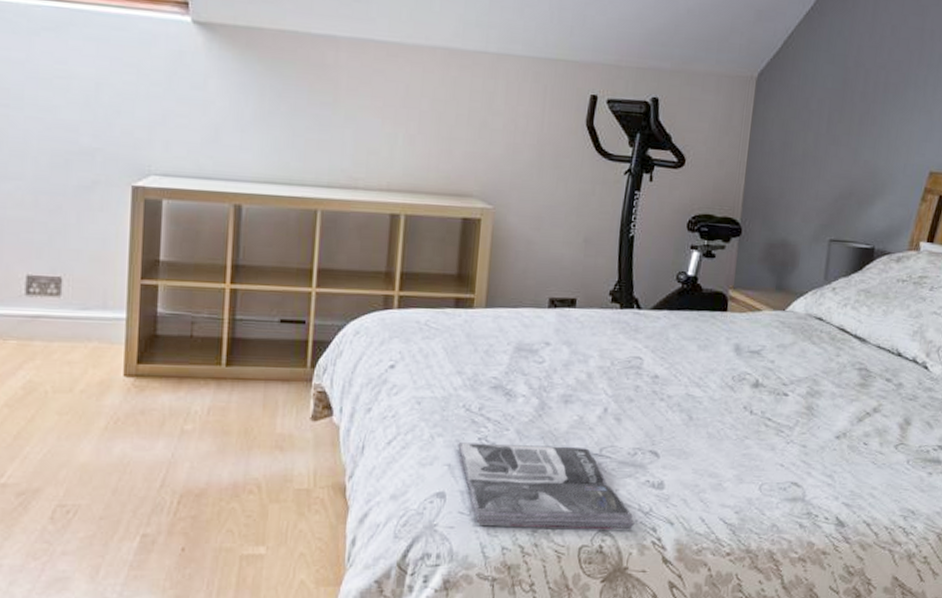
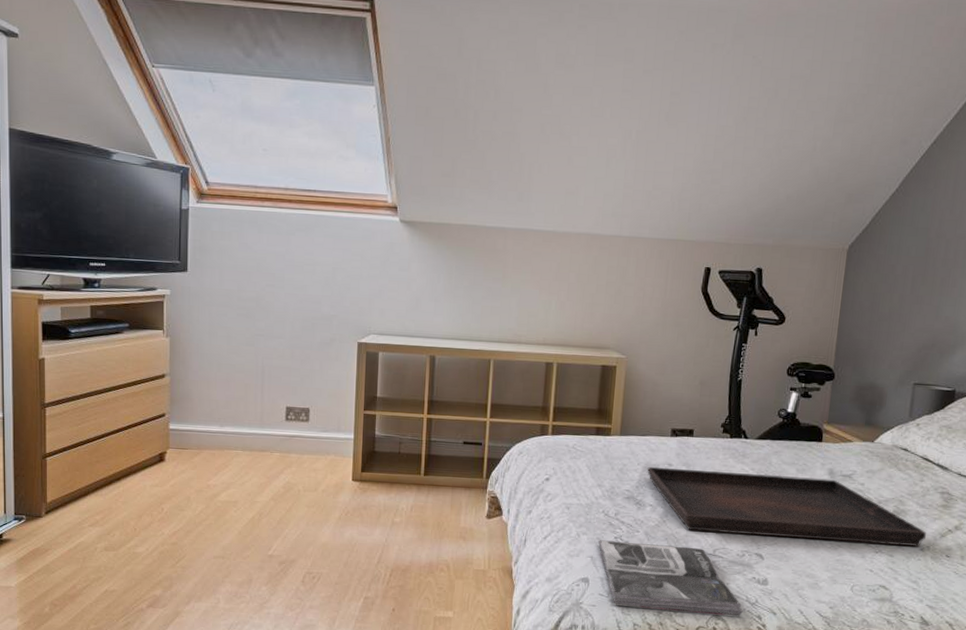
serving tray: none [519,346,843,434] -> present [647,466,927,546]

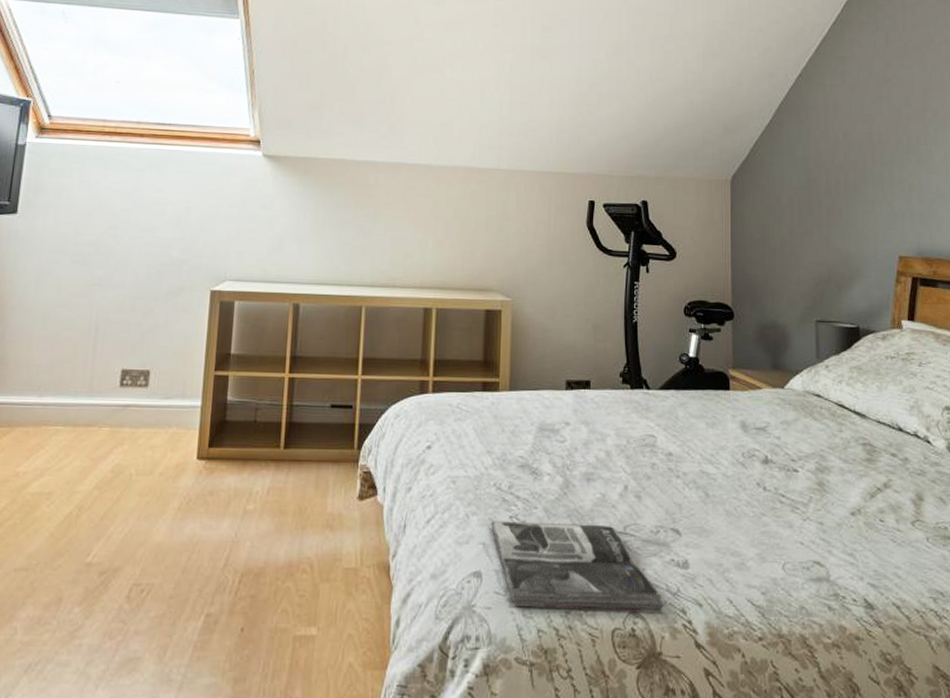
serving tray: present [647,466,927,546] -> none [542,426,856,511]

